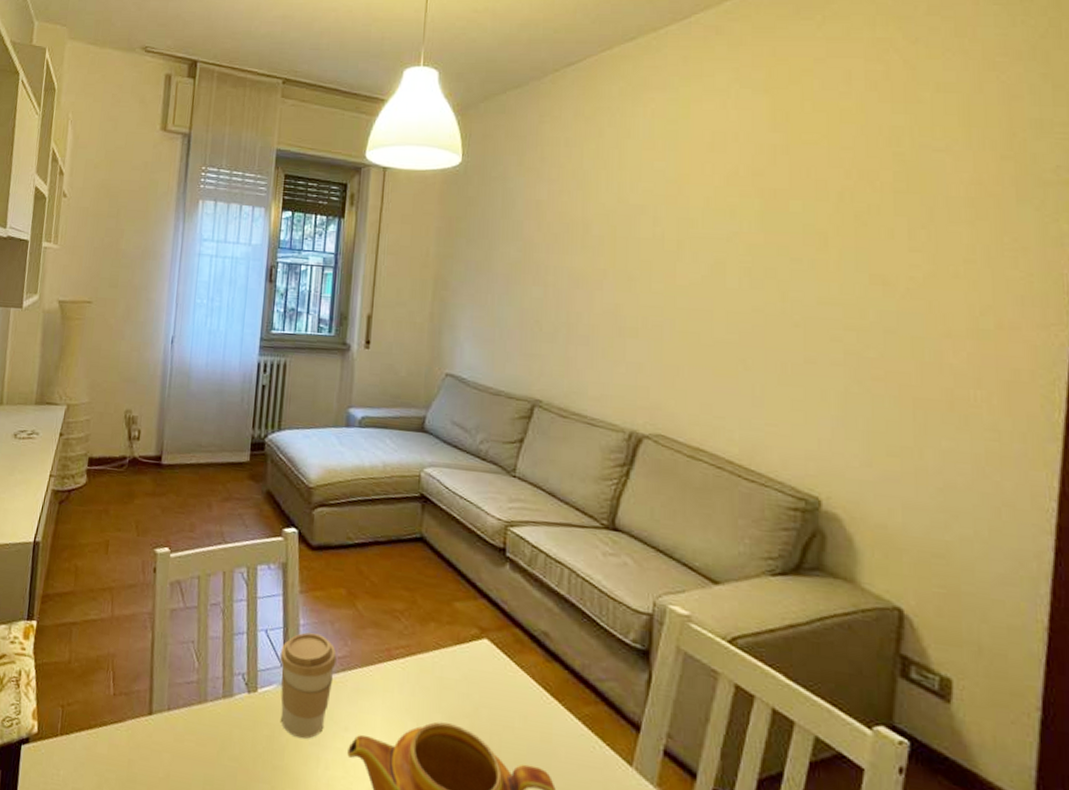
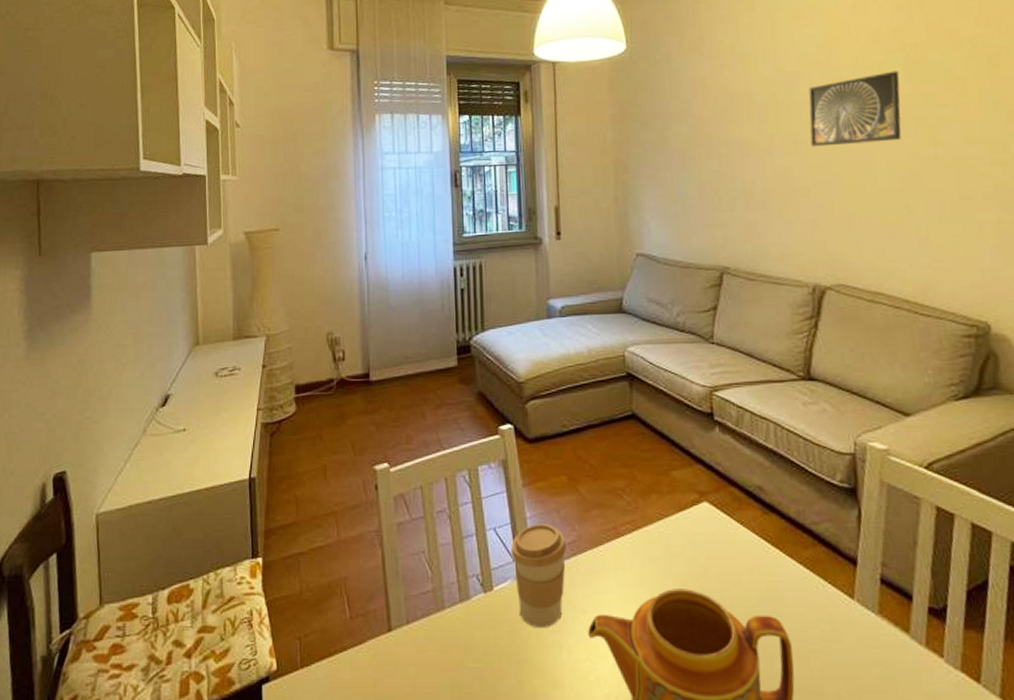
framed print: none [645,216,753,291] -> present [809,70,902,147]

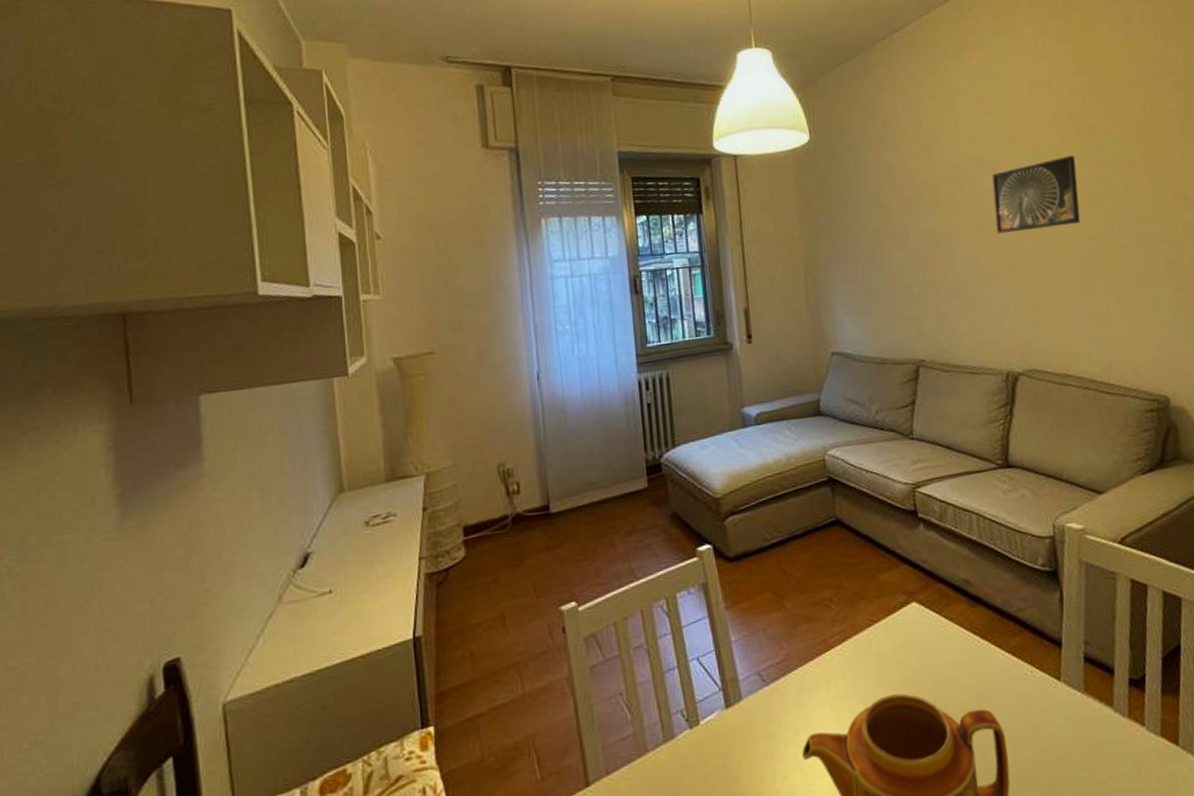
coffee cup: present [511,524,567,629] -> none [716,645,776,758]

